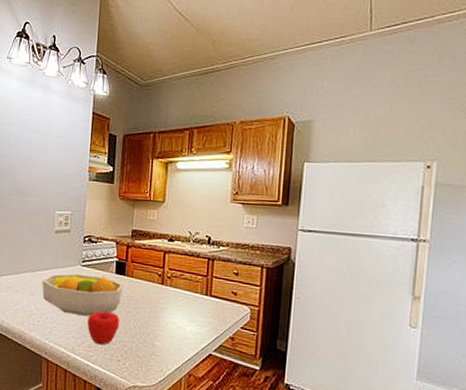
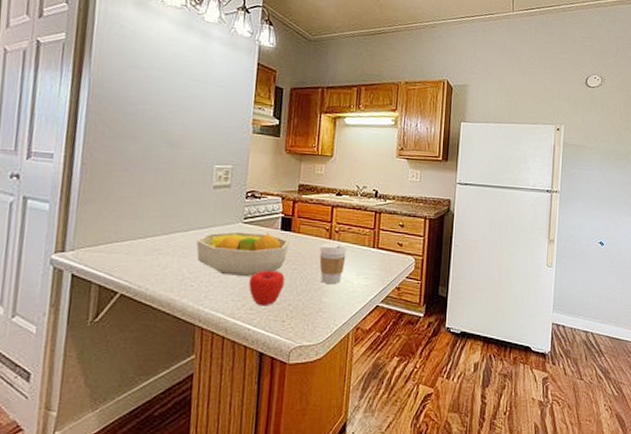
coffee cup: none [152,287,179,329] -> present [319,242,347,285]

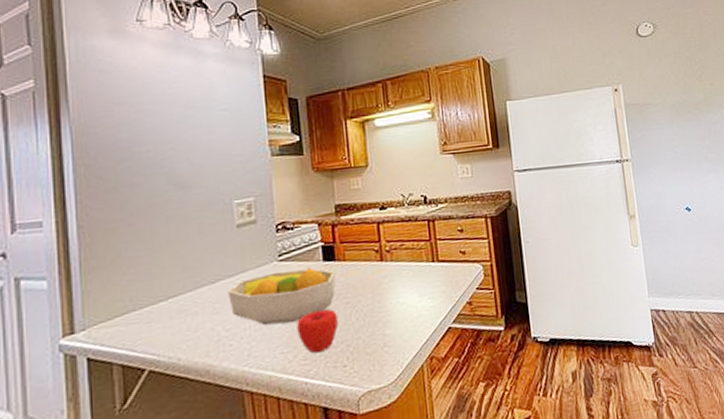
coffee cup: present [319,242,347,285] -> none [371,263,404,314]

